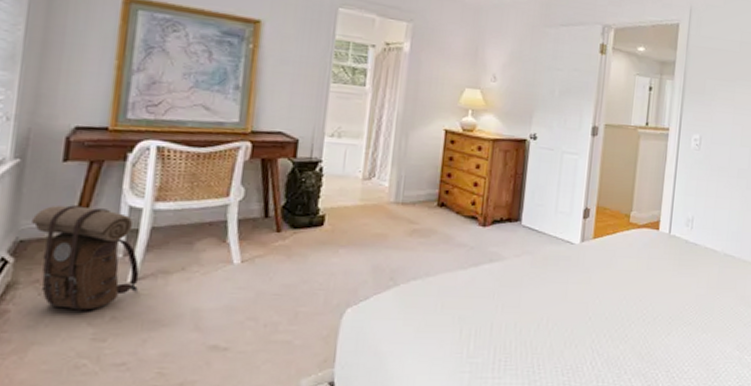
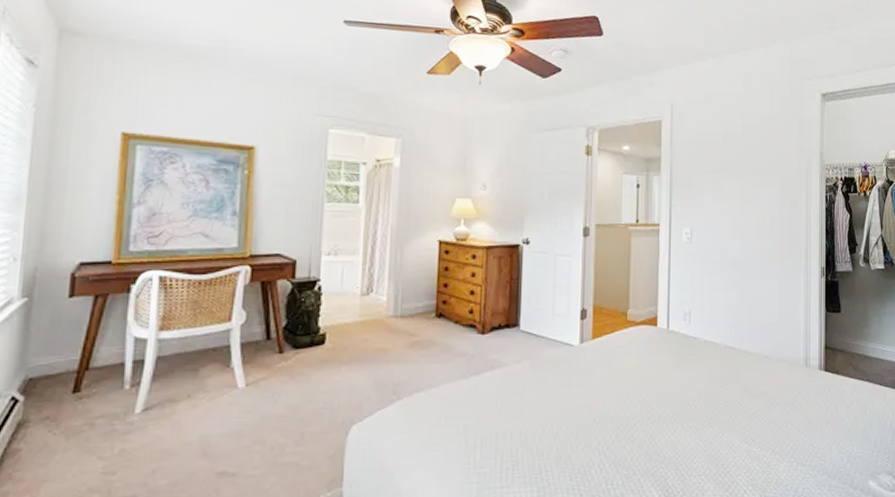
backpack: present [30,205,140,311] -> none [39,340,147,445]

